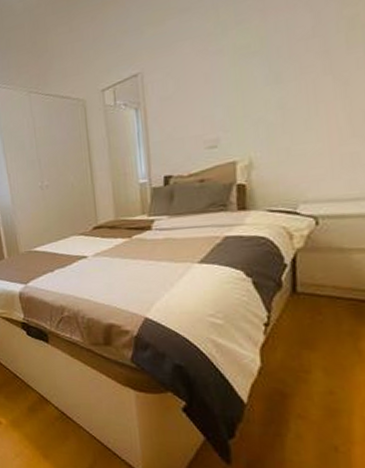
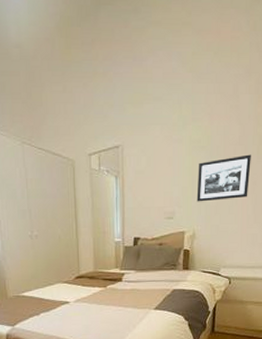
picture frame: none [249,46,337,122] -> present [196,154,251,202]

